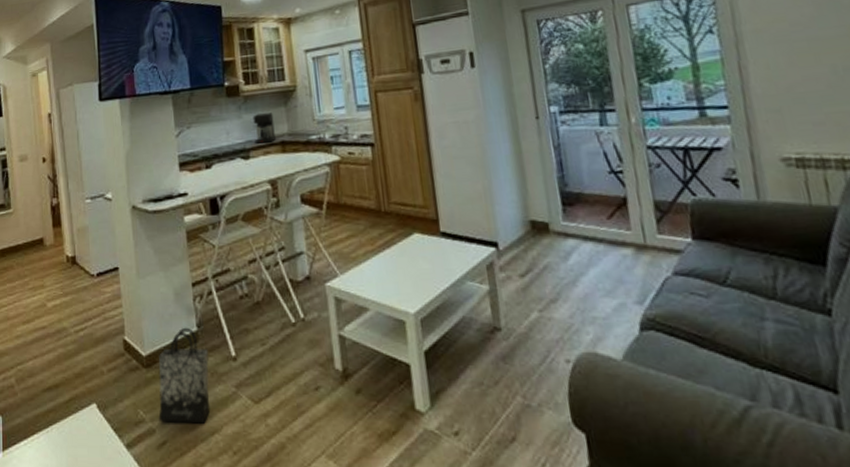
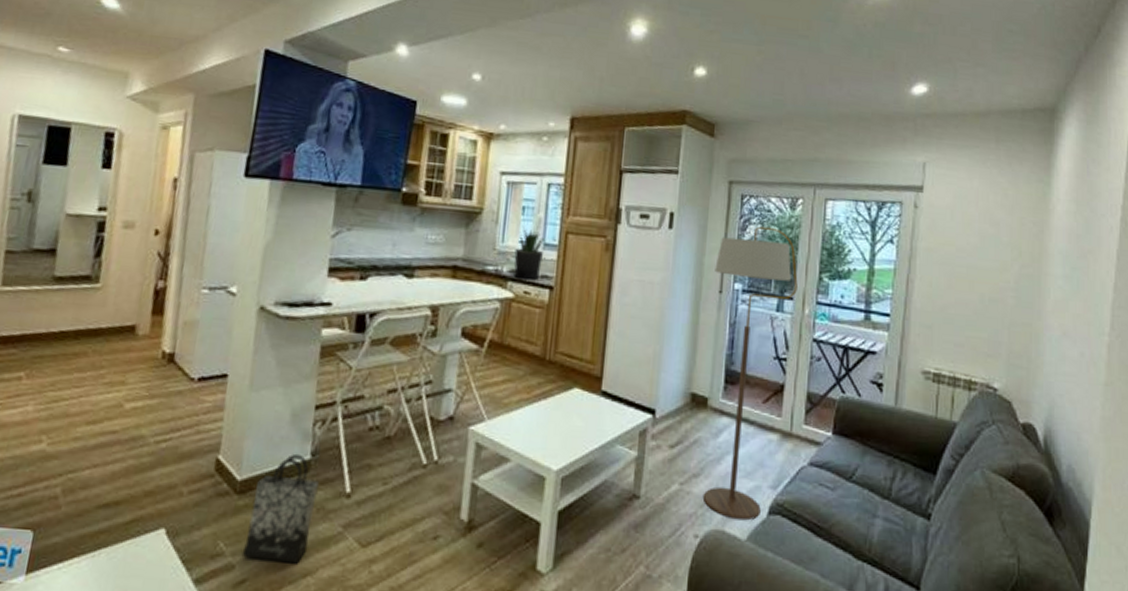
coffee maker: present [253,113,277,144] -> none [423,230,451,265]
planter: none [332,94,359,143] -> present [513,226,544,281]
floor lamp: none [525,44,633,340] -> present [702,226,798,521]

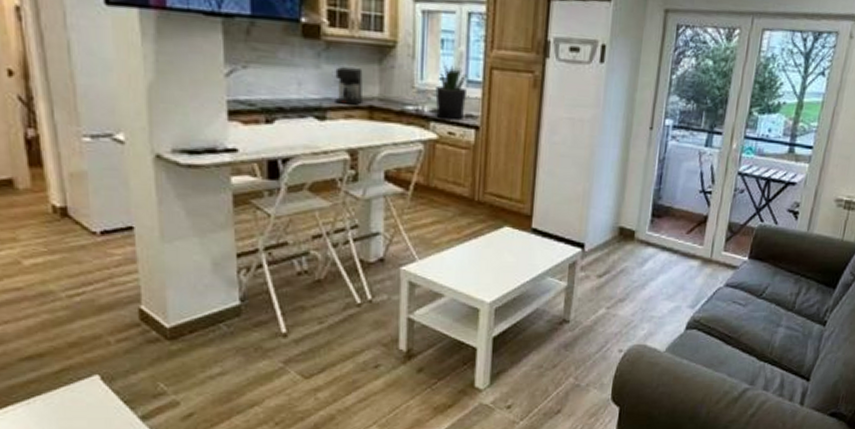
shopping bag: present [241,454,319,564] -> none [184,301,252,397]
coffee maker: none [423,230,451,265] -> present [335,67,364,105]
floor lamp: present [702,226,798,521] -> none [627,59,729,336]

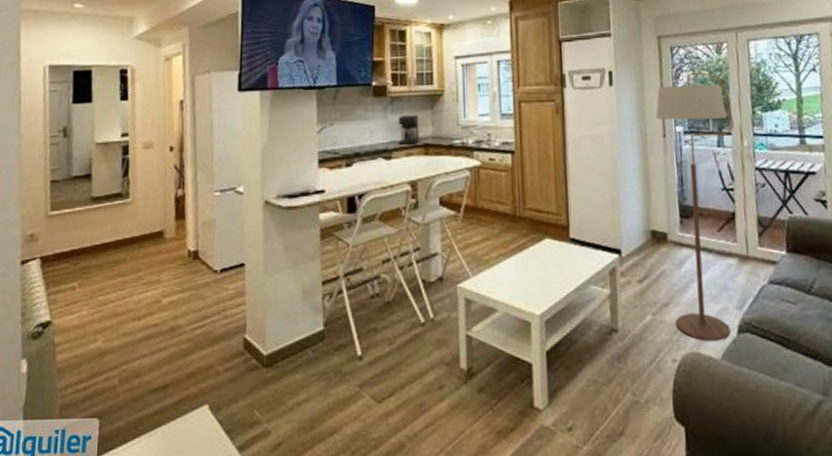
planter: present [435,61,468,121] -> none [476,101,502,148]
floor lamp: none [627,59,729,336] -> present [656,72,734,342]

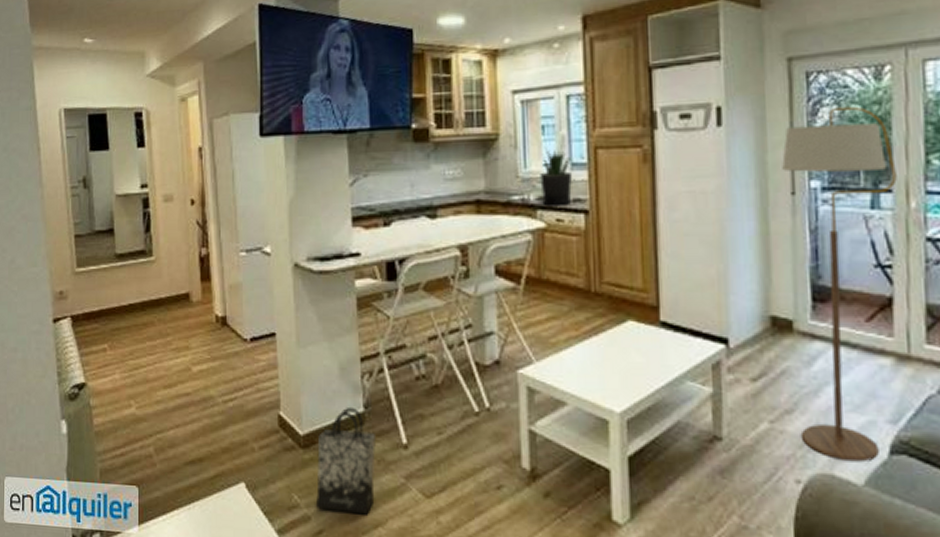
shopping bag: none [275,327,333,424] -> present [315,408,376,515]
coffee maker: present [398,115,420,145] -> none [443,165,471,201]
planter: none [476,101,502,148] -> present [540,147,573,207]

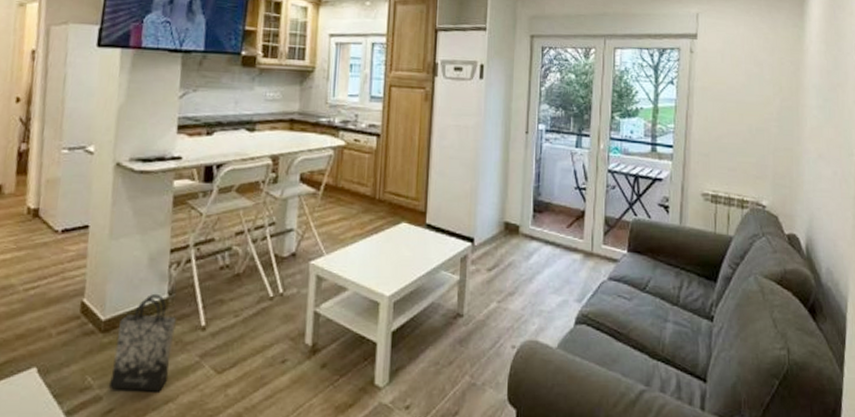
planter: present [540,147,573,207] -> none [344,81,371,130]
floor lamp: present [782,106,897,463] -> none [518,73,593,331]

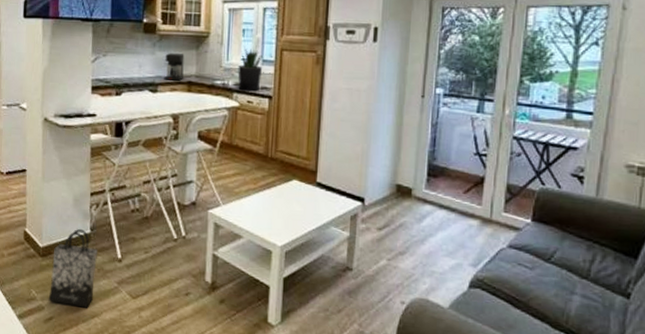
coffee maker: none [263,88,287,119] -> present [164,53,185,81]
planter: none [344,81,371,130] -> present [237,46,263,92]

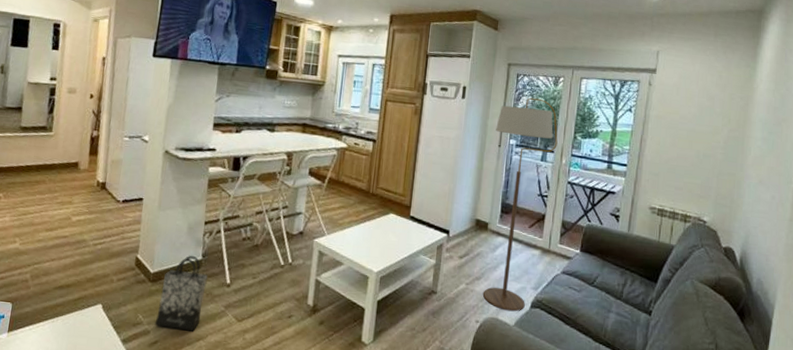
coffee maker: present [164,53,185,81] -> none [281,97,301,123]
planter: present [237,46,263,92] -> none [347,95,370,136]
floor lamp: none [408,35,499,292] -> present [482,97,558,312]

